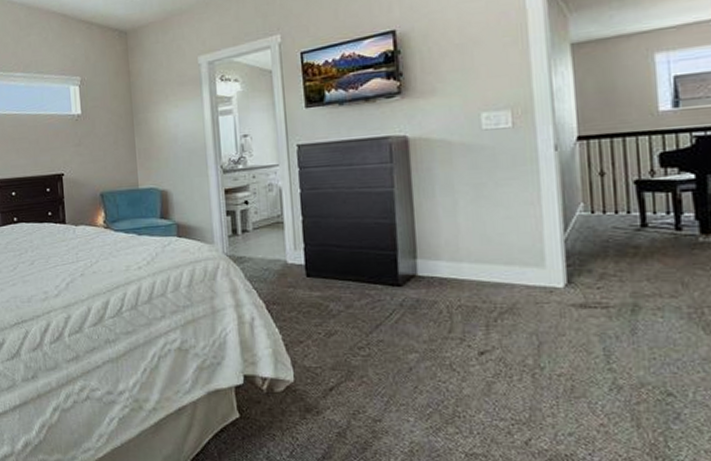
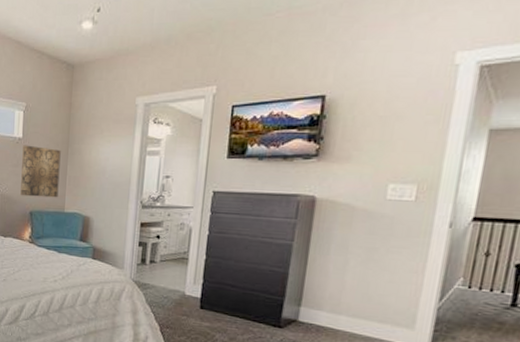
wall art: none [83,121,130,178] -> present [20,145,61,198]

